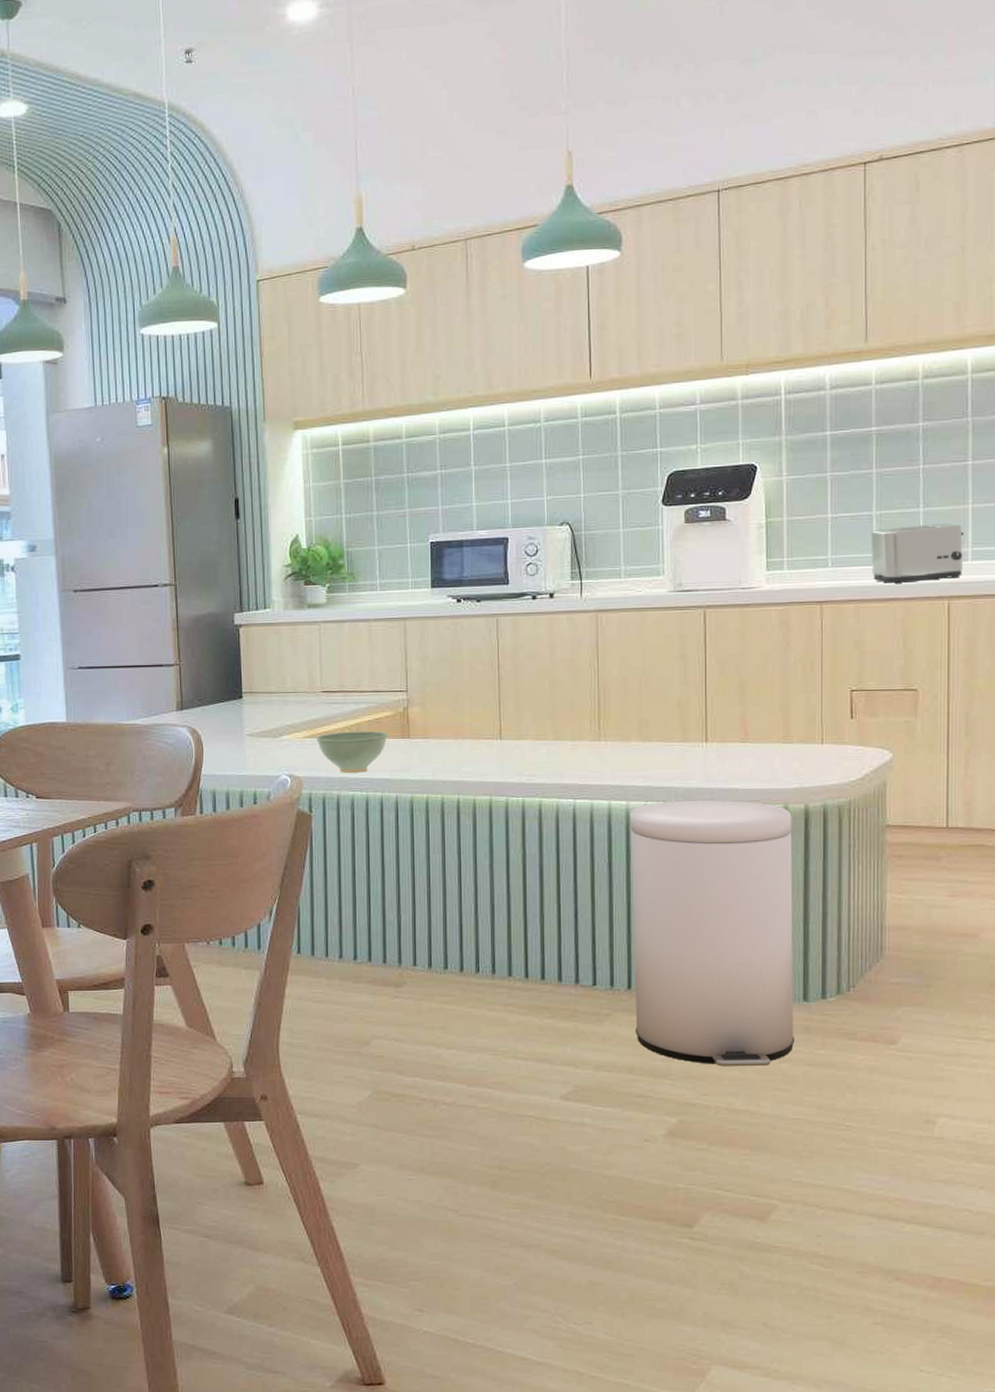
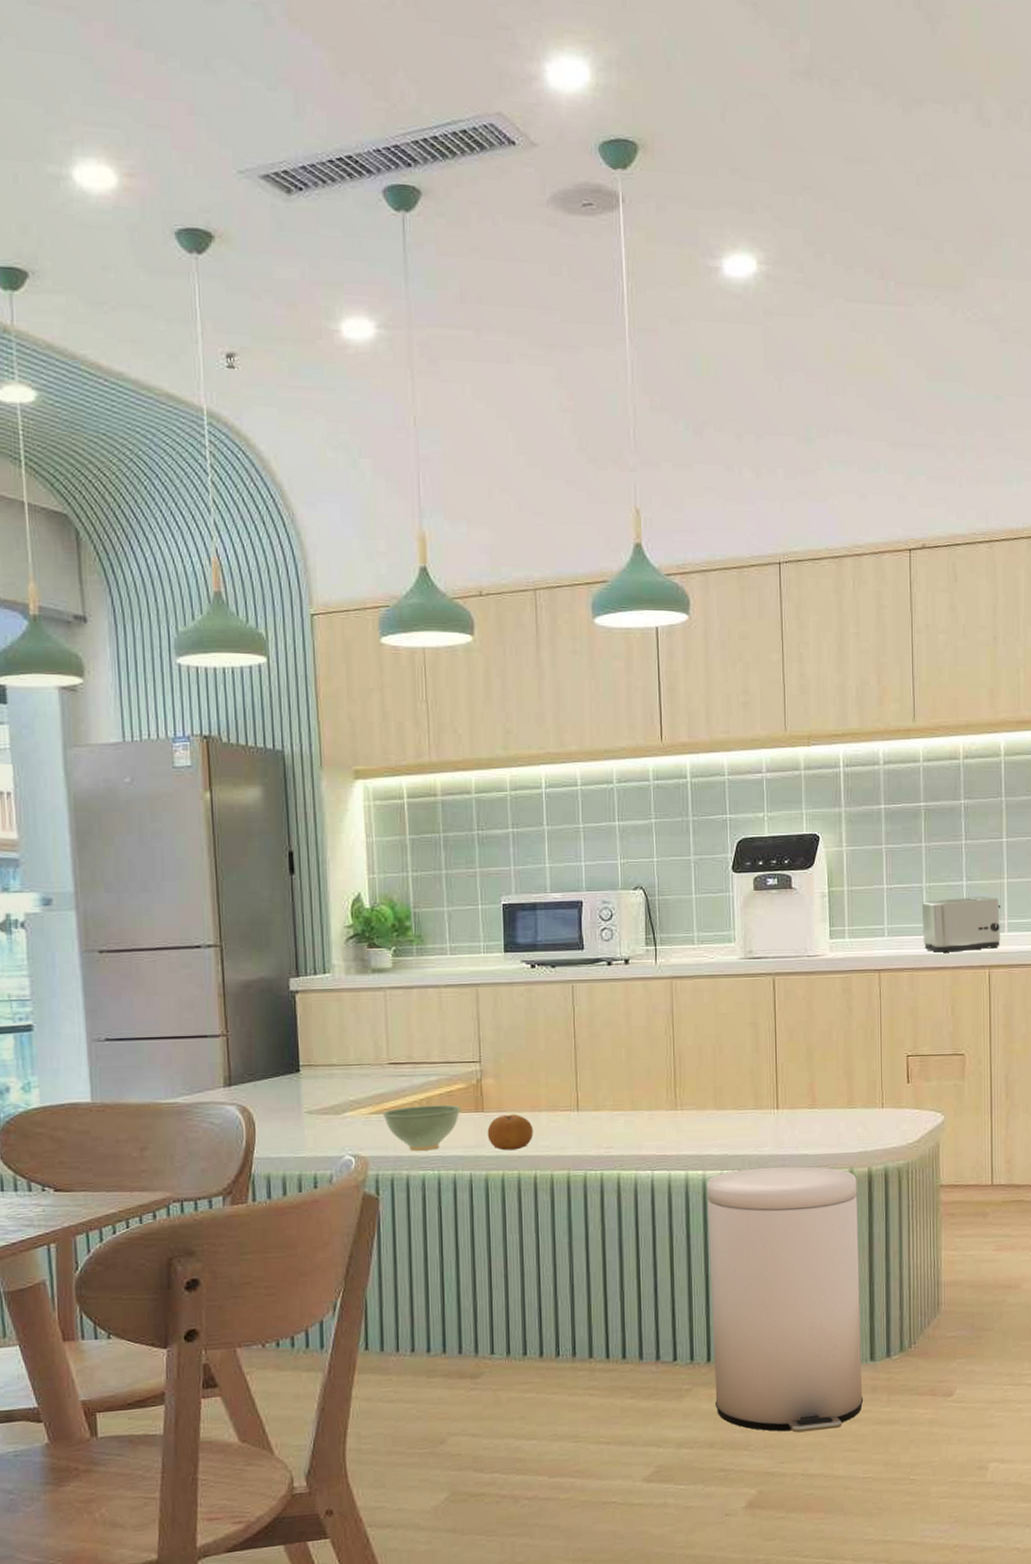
fruit: none [413,741,457,775] -> present [487,1114,534,1151]

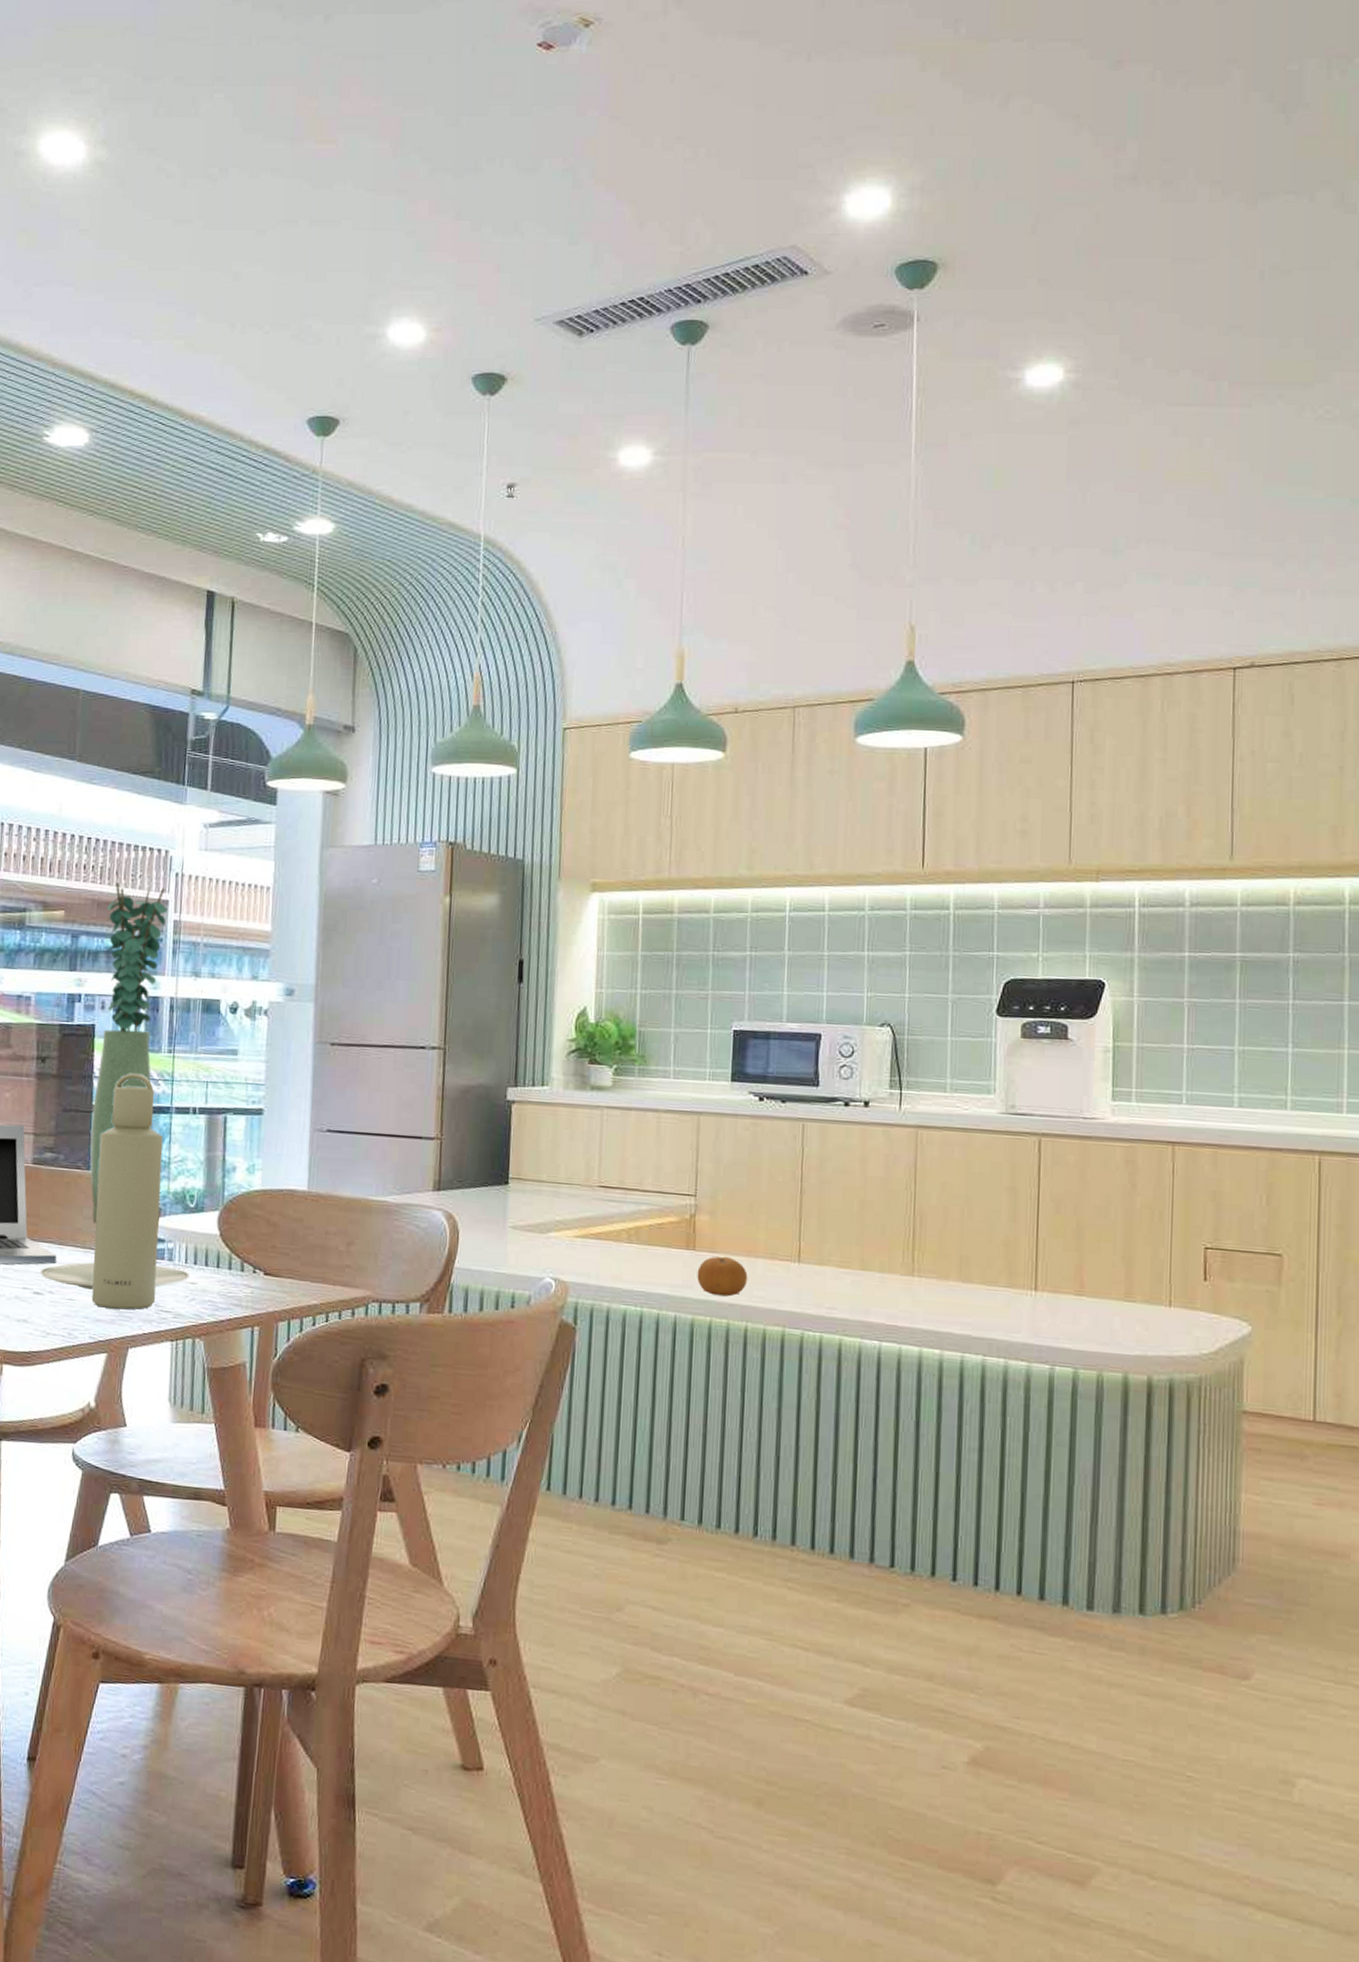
bowl: present [382,1104,461,1151] -> none [588,1234,670,1284]
pedal bin: present [707,1166,864,1433] -> none [938,1355,1132,1690]
toaster: present [921,897,1001,954] -> none [1231,1066,1339,1132]

